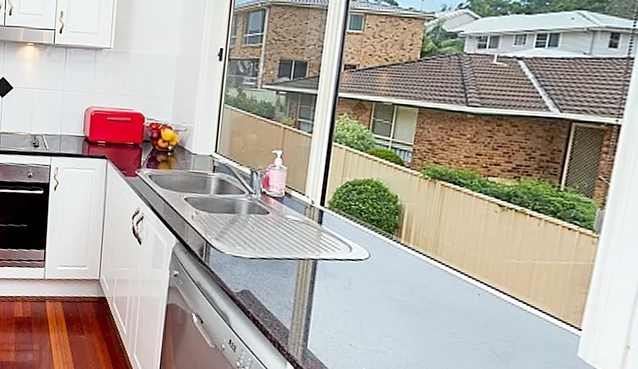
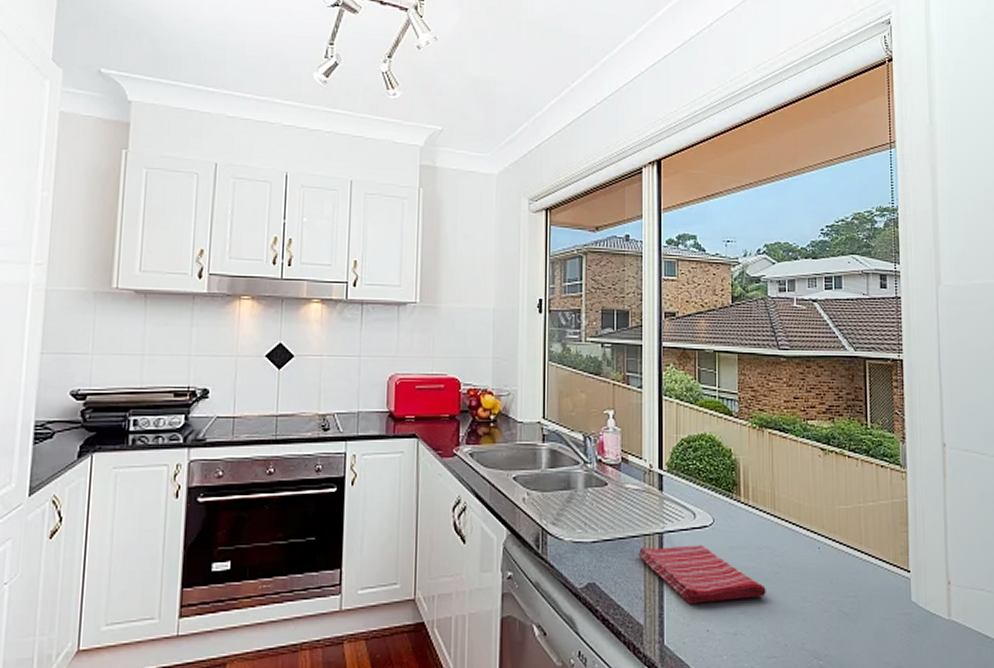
dish towel: none [291,268,415,327] -> present [637,545,766,603]

